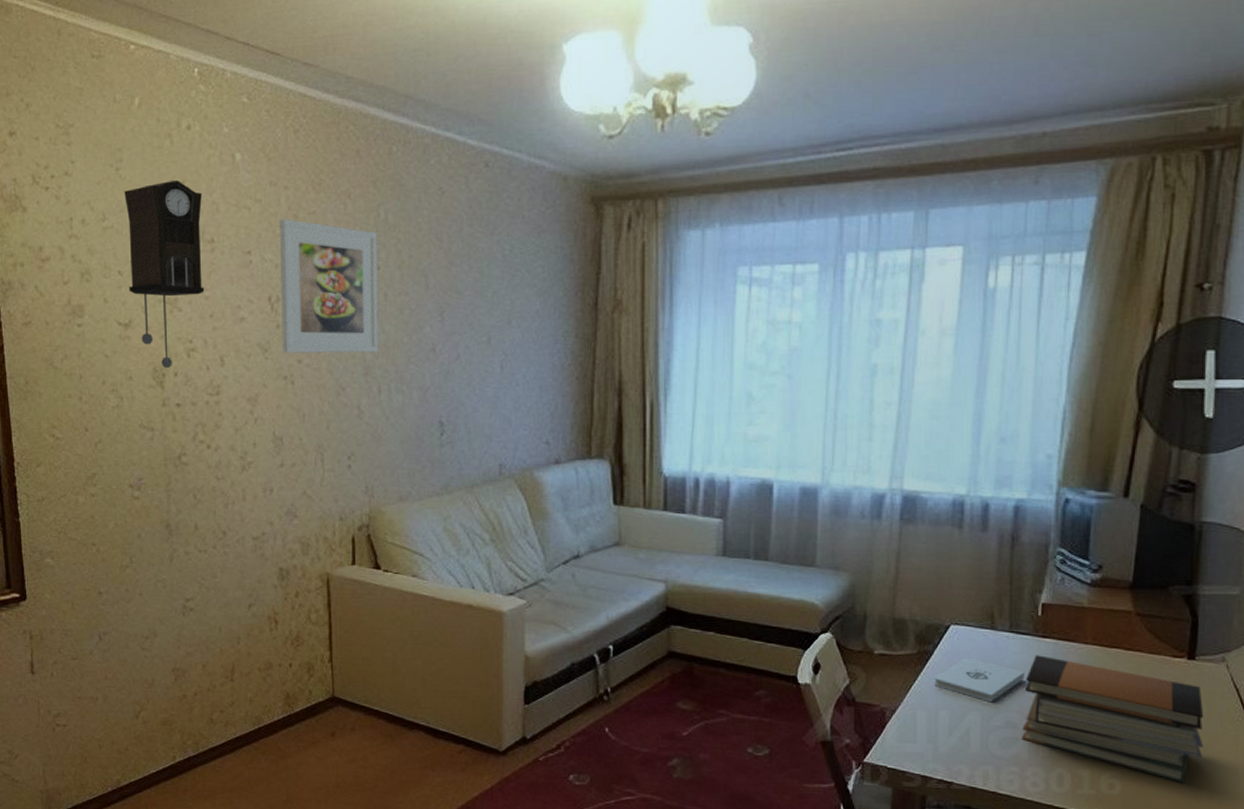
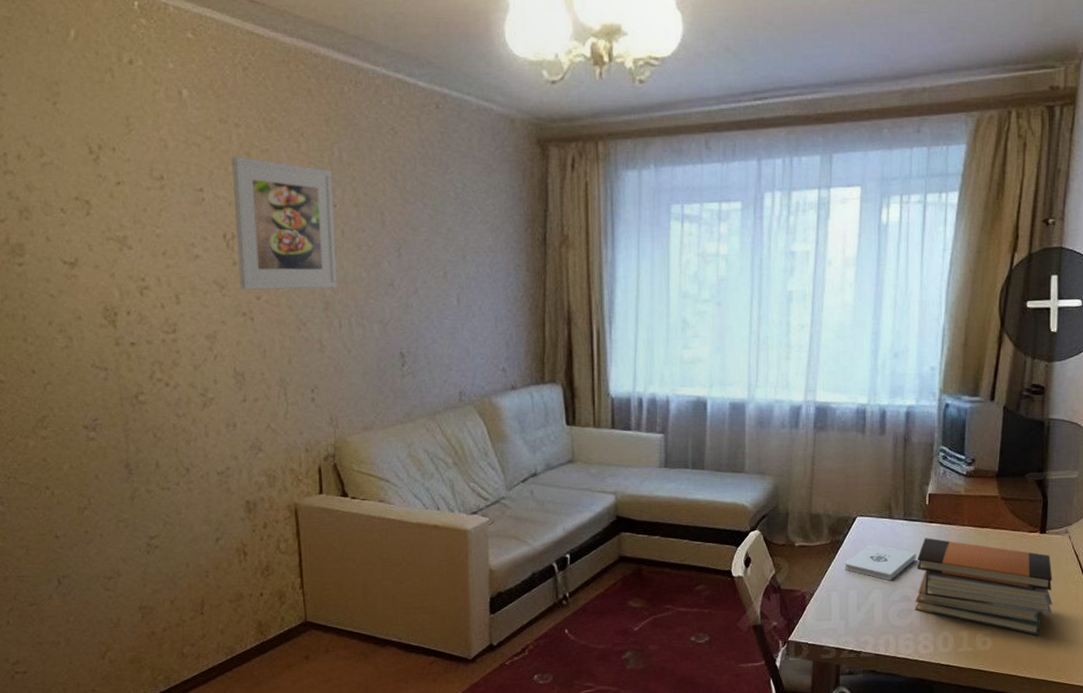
pendulum clock: present [124,181,205,368] -> none [63,116,156,307]

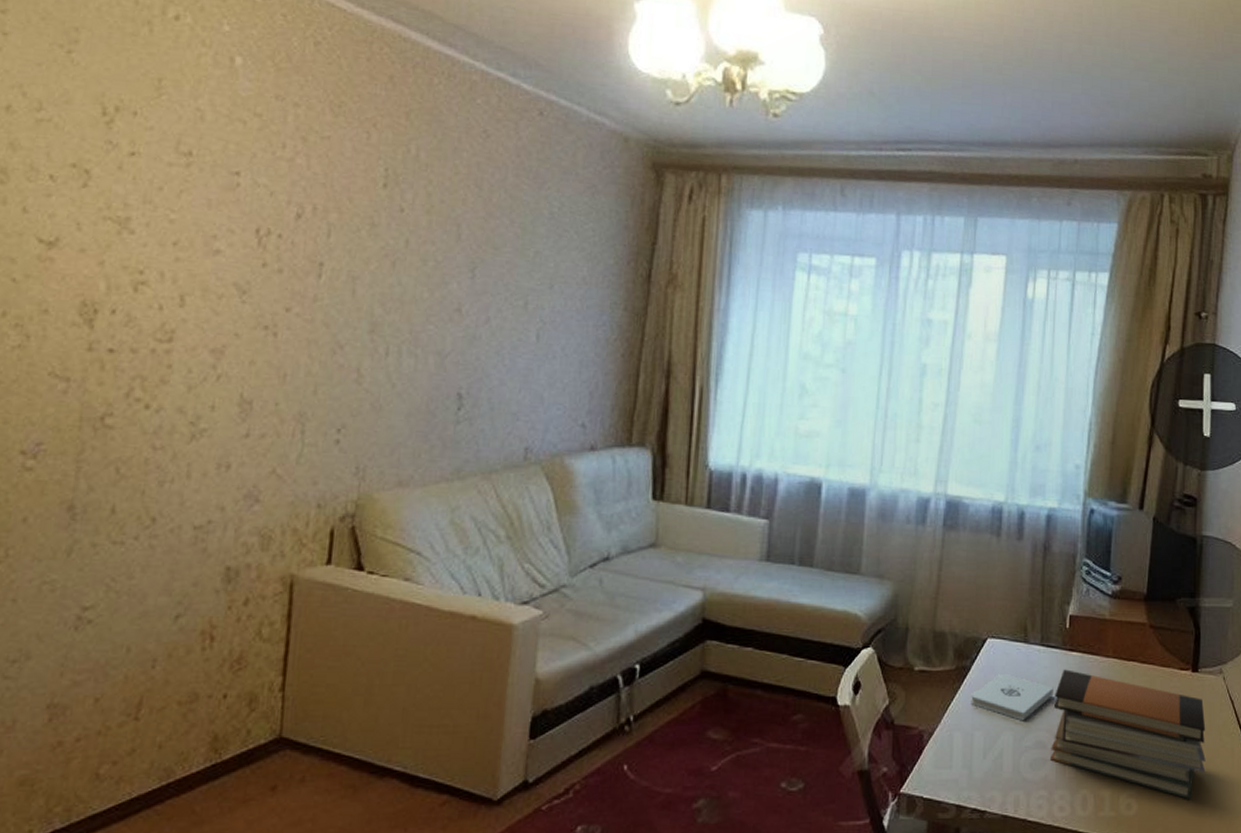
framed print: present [232,156,338,290] -> none [266,139,405,308]

